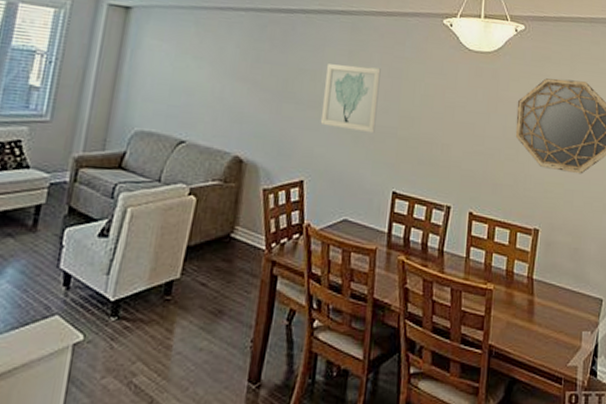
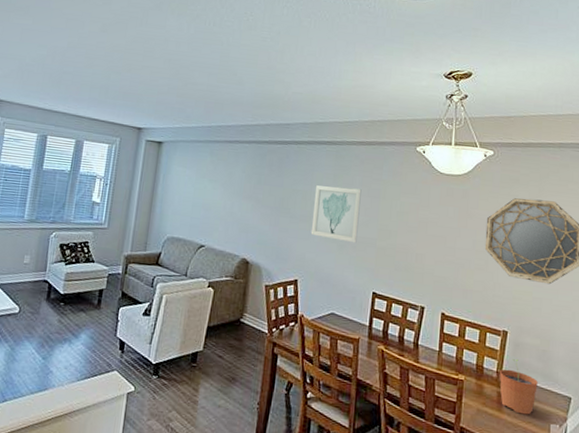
plant pot: none [530,261,570,323] -> present [499,359,538,415]

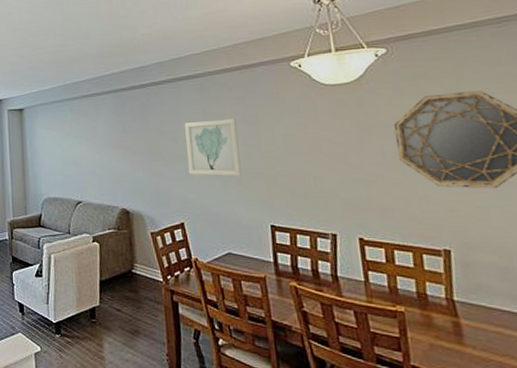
plant pot: present [499,359,538,415] -> none [449,282,508,346]

